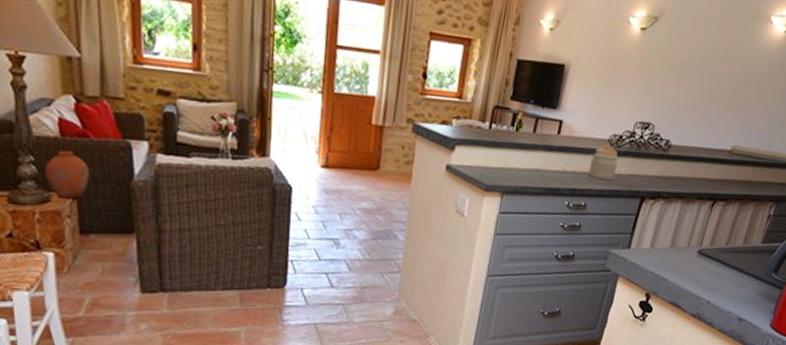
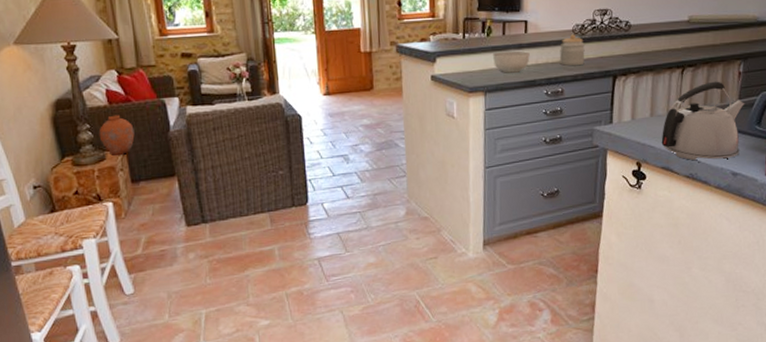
bowl: none [517,150,559,177] -> present [493,51,530,73]
kettle: none [675,220,767,303] -> present [661,81,745,161]

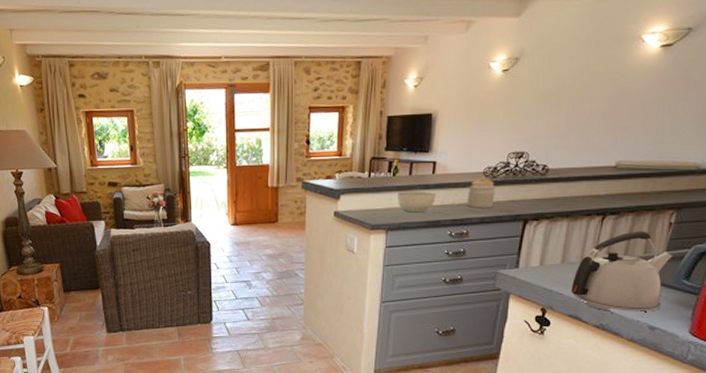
vase: present [99,115,135,157] -> none [39,233,67,269]

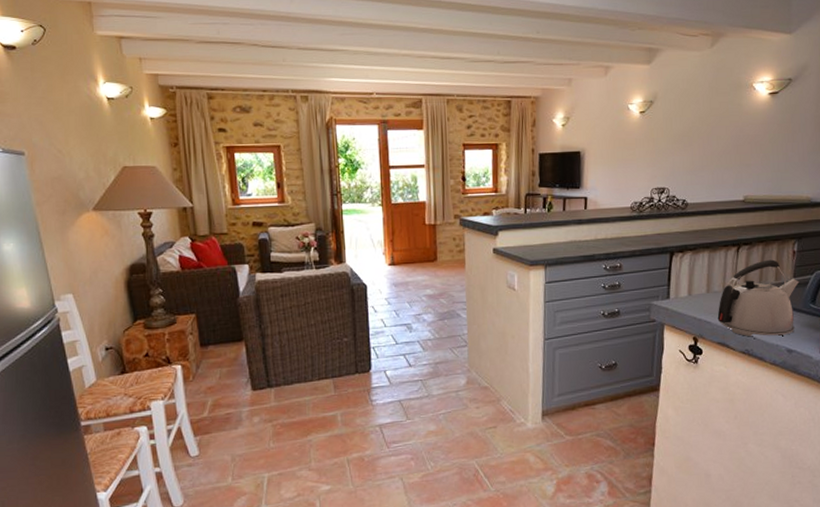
bowl: present [398,191,436,213] -> none [553,226,589,248]
jar: present [466,176,497,209] -> none [618,211,644,242]

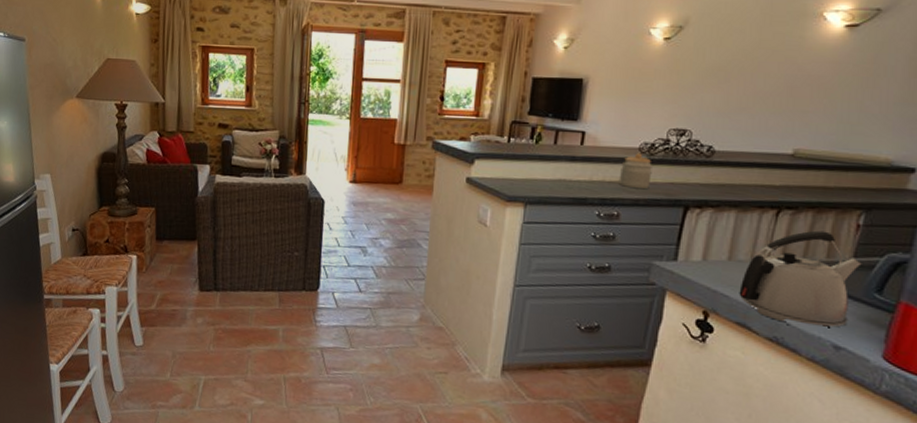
jar: none [618,211,644,242] -> present [618,153,654,190]

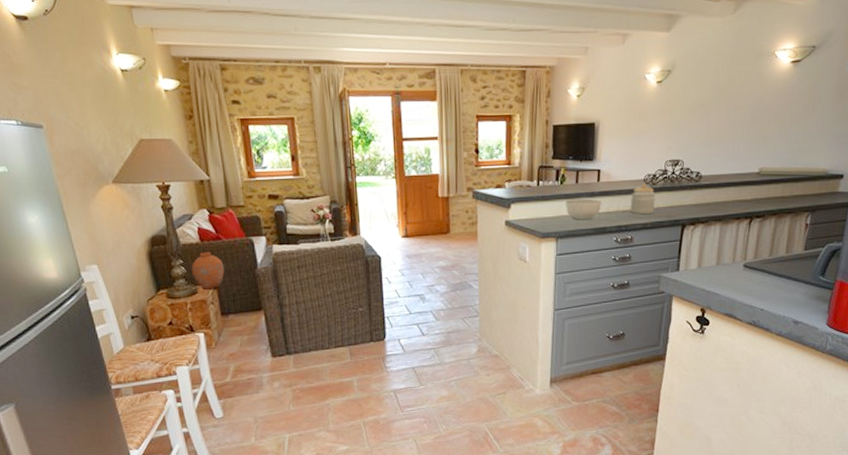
vase: none [134,173,166,213] -> present [191,251,225,291]
bowl: none [539,162,584,187] -> present [566,199,602,220]
kettle: present [739,230,862,328] -> none [726,232,810,309]

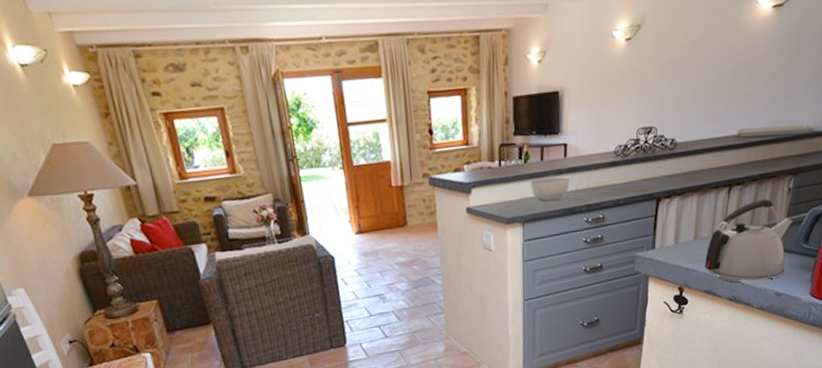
vase: present [191,251,225,291] -> none [128,264,165,308]
jar: present [630,184,656,215] -> none [600,156,628,191]
kettle: none [726,232,810,309] -> present [704,198,793,283]

